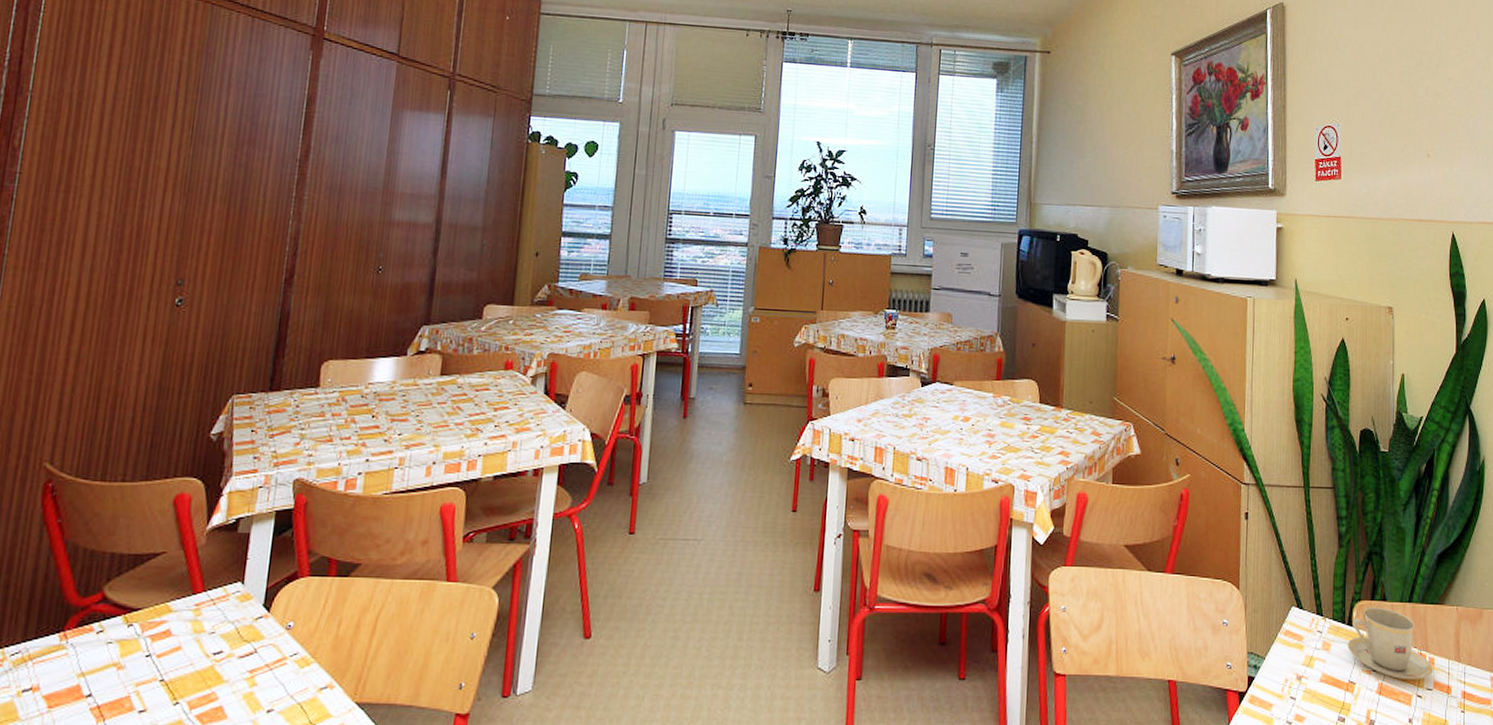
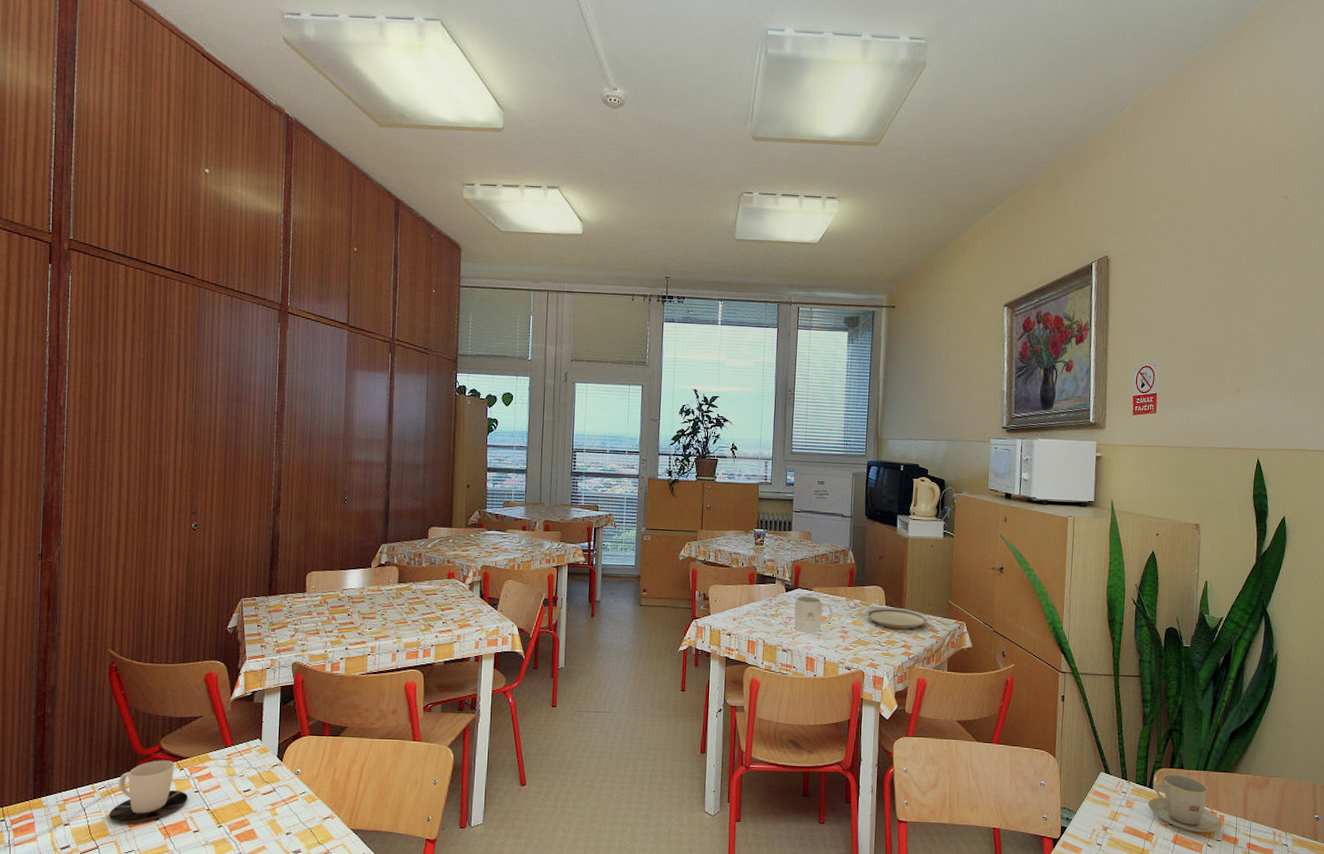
cup: none [21,613,136,702] -> present [109,760,189,823]
mug: none [931,391,977,438] -> present [794,595,833,634]
plate: none [1016,404,1090,432] -> present [865,607,929,629]

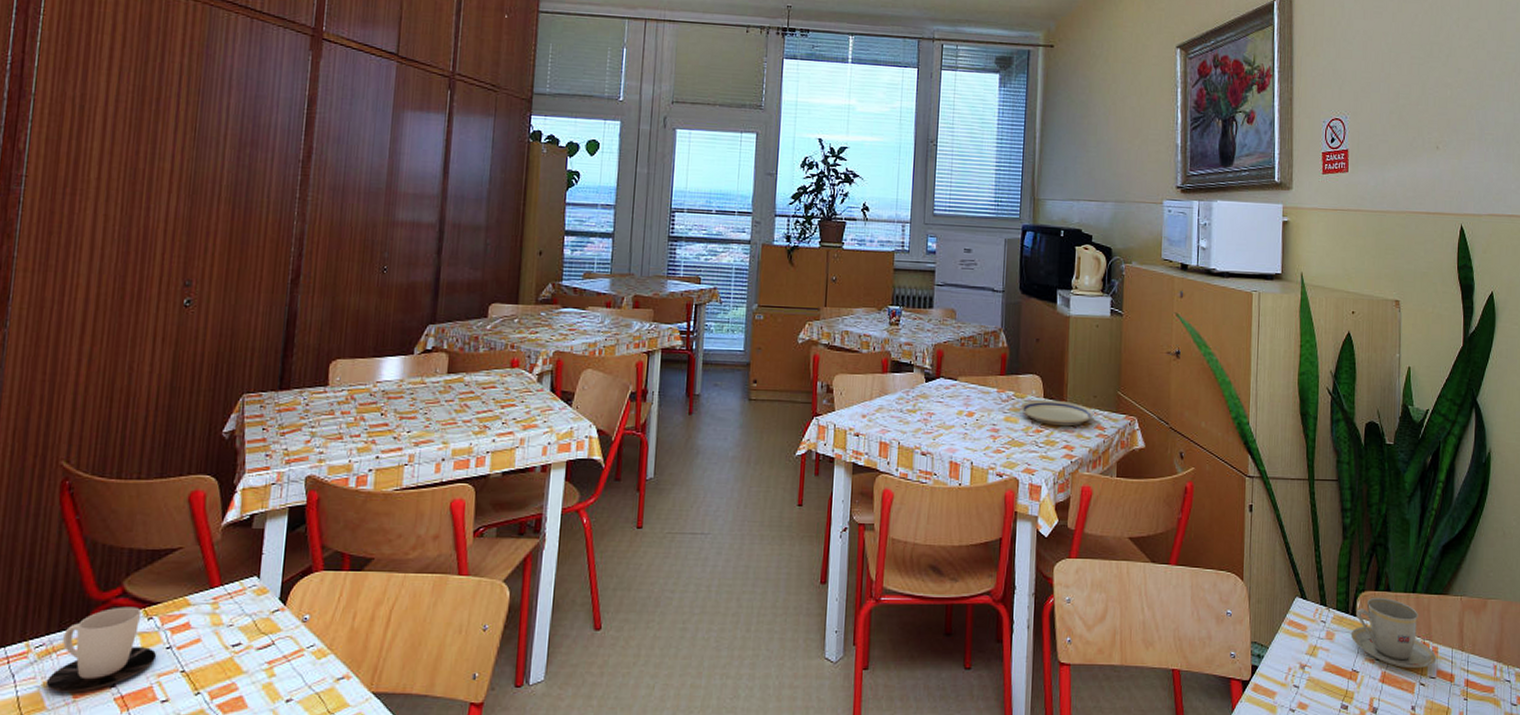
mug: present [794,595,833,634] -> none [935,386,981,433]

